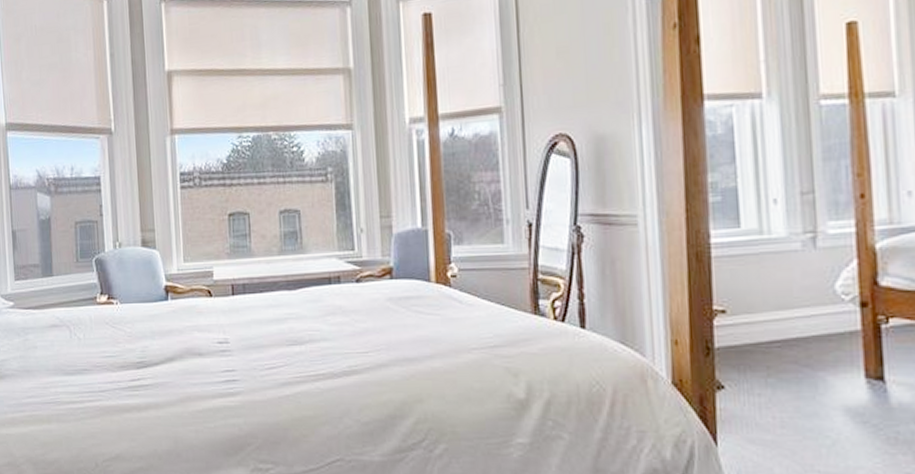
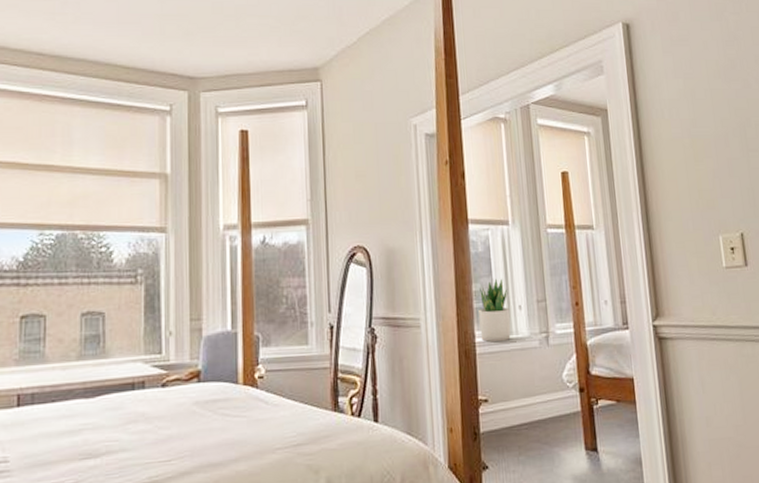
planter: none [716,166,761,244] -> present [479,278,511,343]

